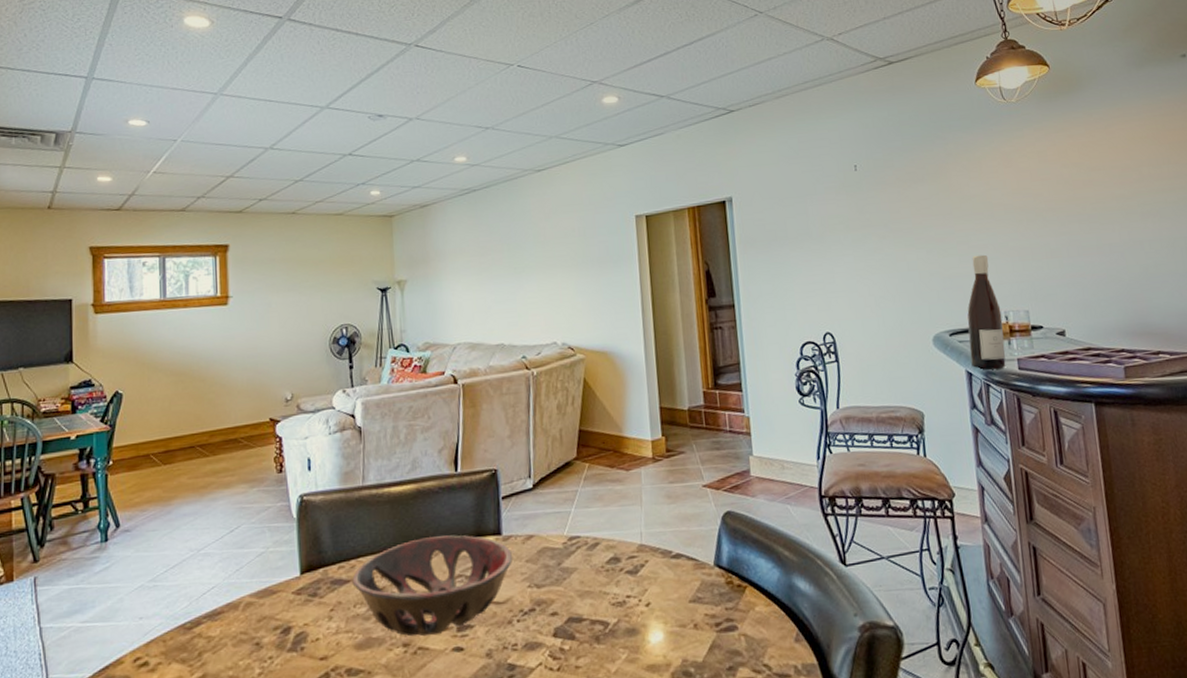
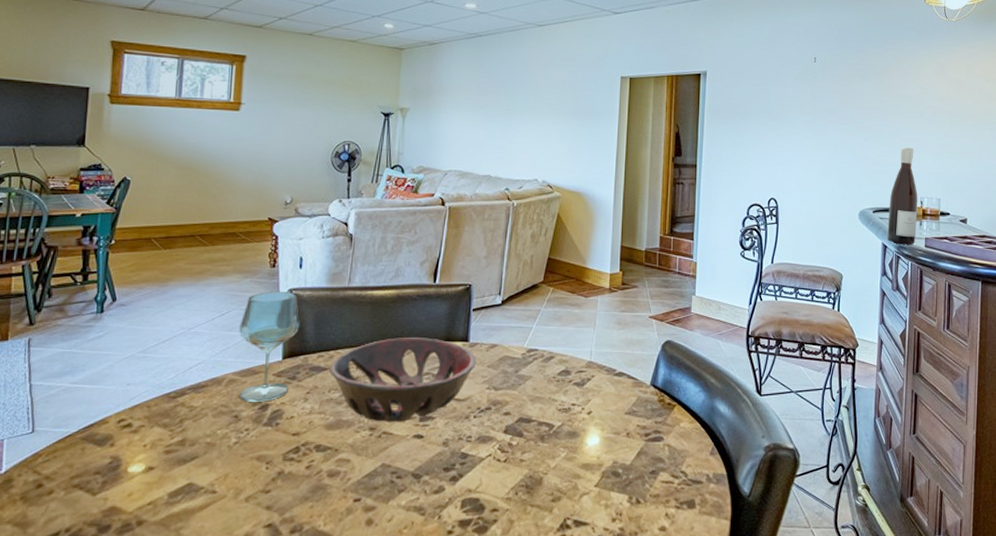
wine glass: none [250,497,316,627] -> present [238,291,301,402]

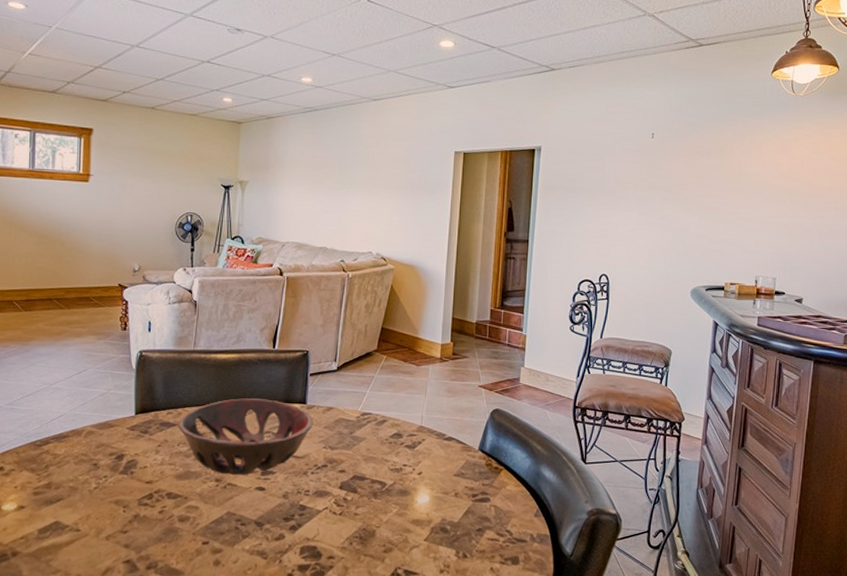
wine glass: present [238,291,301,402] -> none [94,352,151,452]
bottle: present [887,147,918,245] -> none [719,225,753,323]

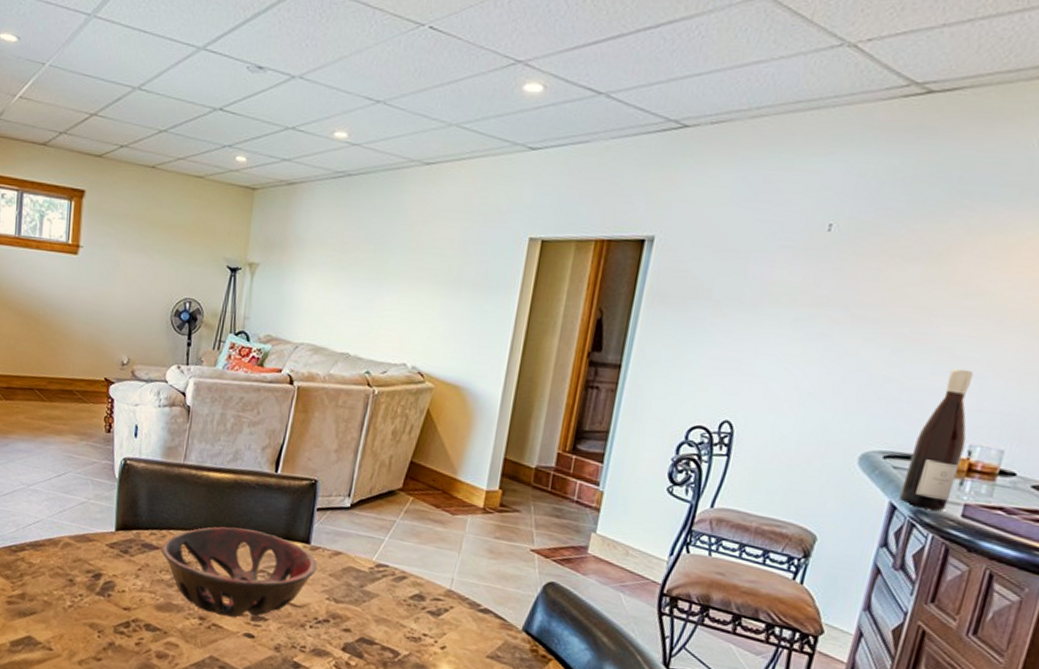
bottle: none [719,225,753,323] -> present [899,368,974,511]

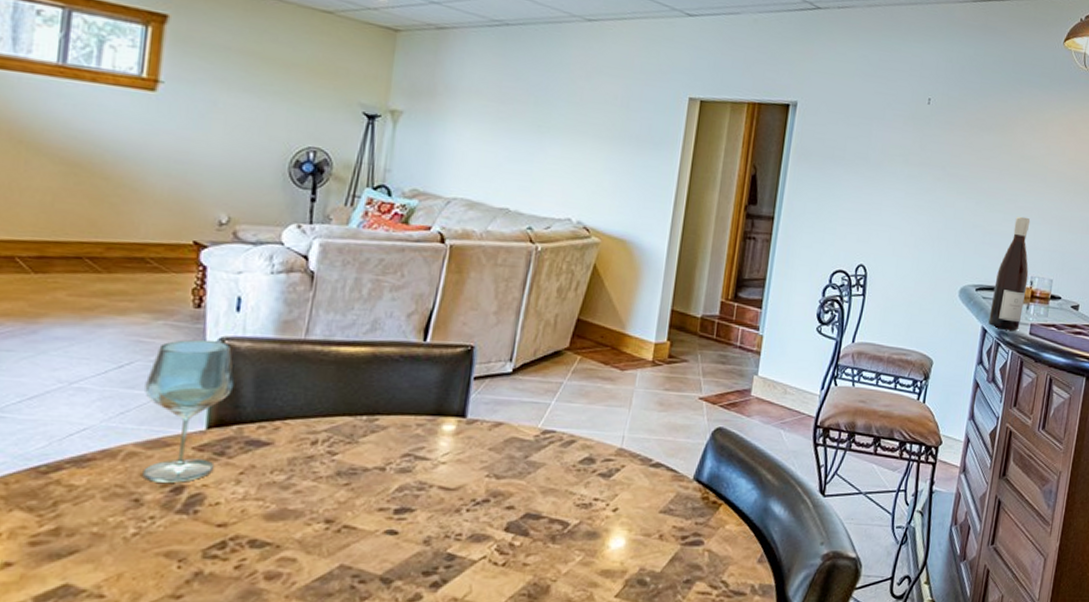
wine glass: none [73,457,134,571] -> present [142,339,235,483]
decorative bowl: present [161,526,318,618] -> none [272,408,475,514]

